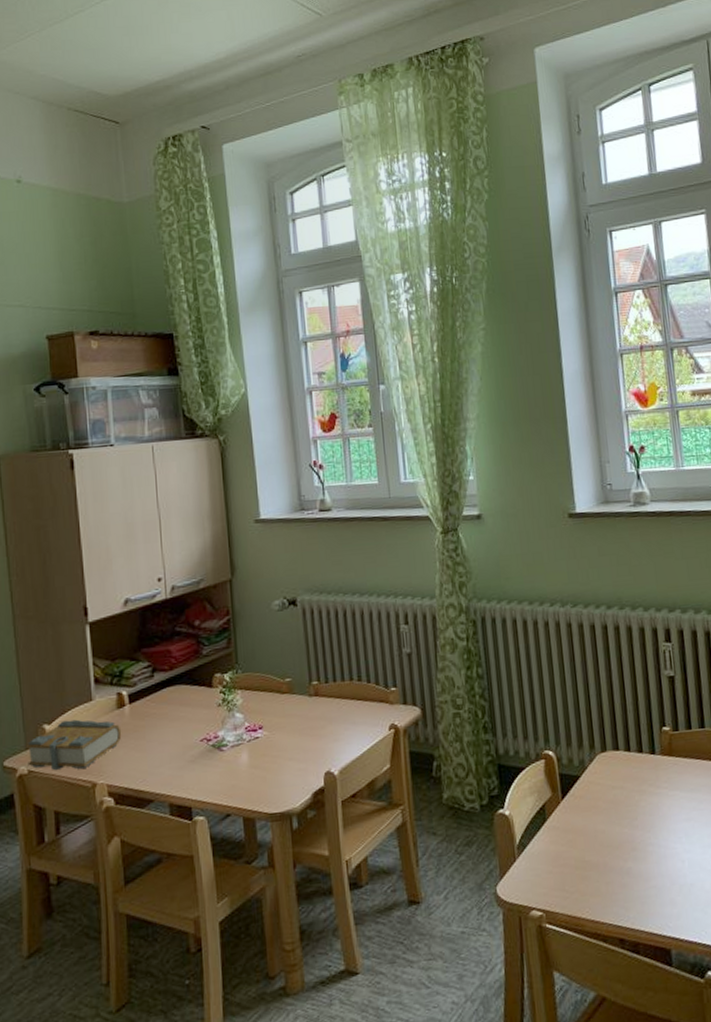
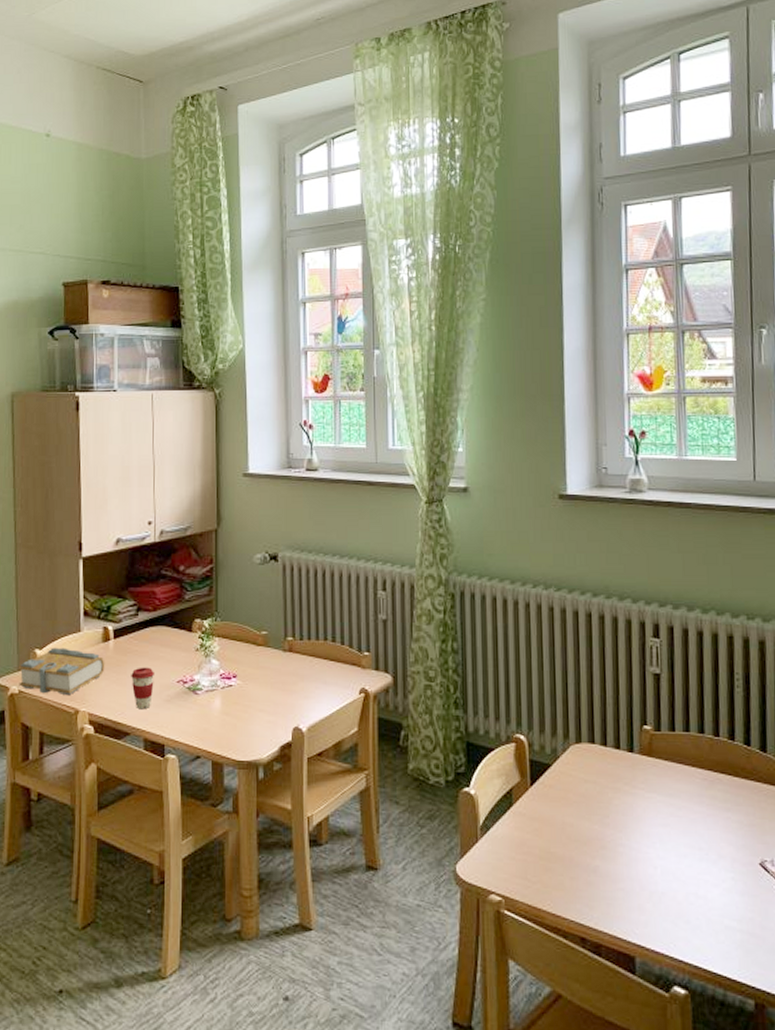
coffee cup: none [150,729,176,774] -> present [131,667,154,710]

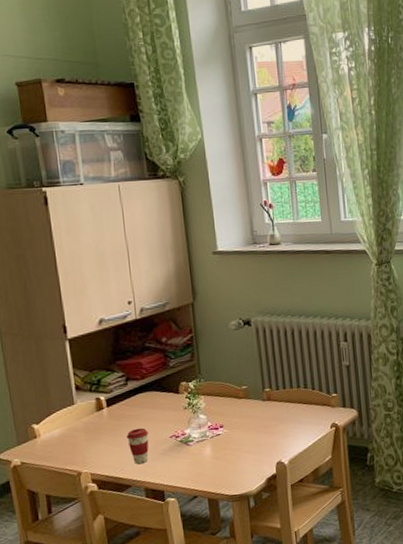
book: present [18,647,105,696] -> none [17,420,102,462]

